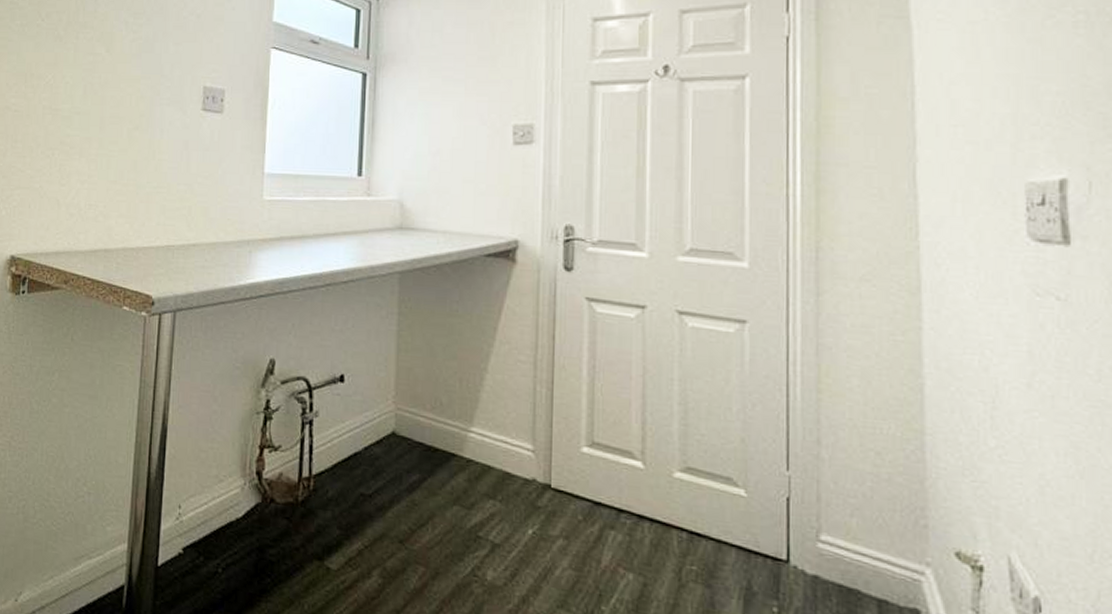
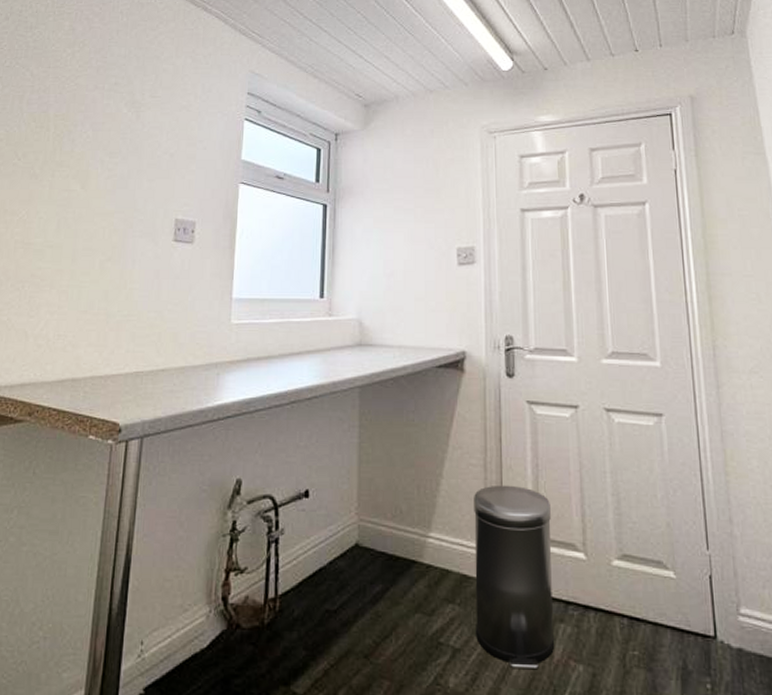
pedal bin: none [517,384,607,573] -> present [474,485,554,670]

